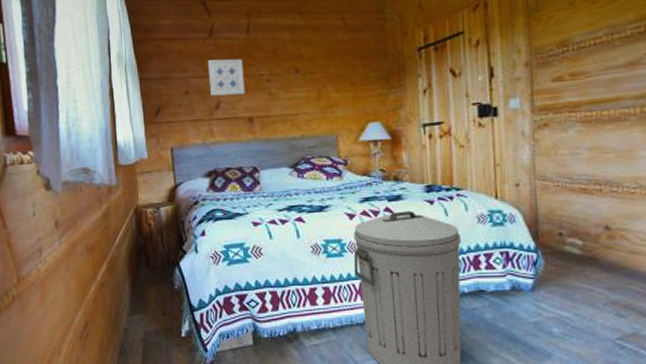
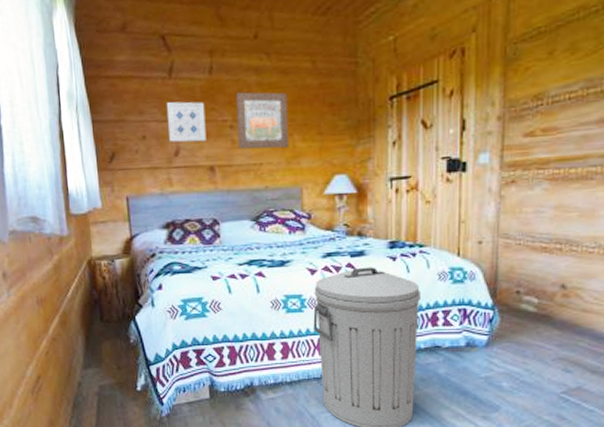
wall art: none [271,48,323,101] -> present [235,92,289,149]

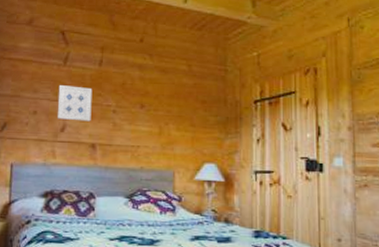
wall art: present [235,92,289,149] -> none [119,83,166,135]

